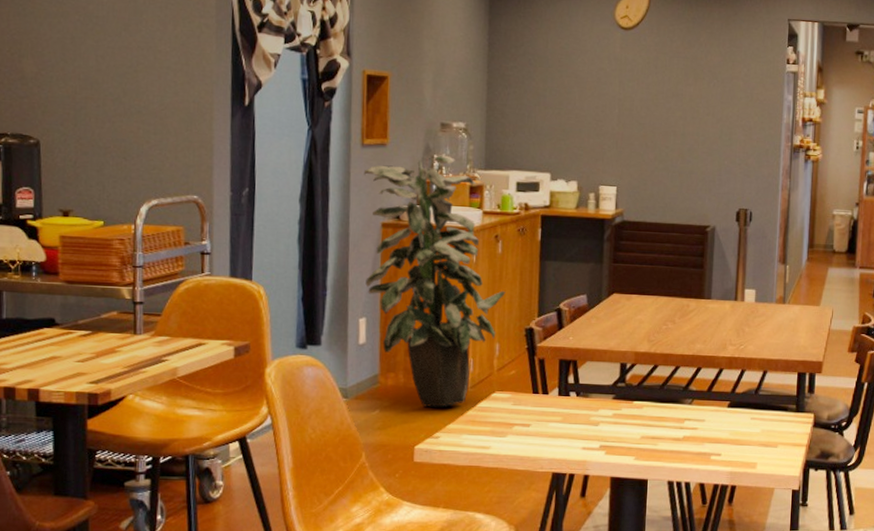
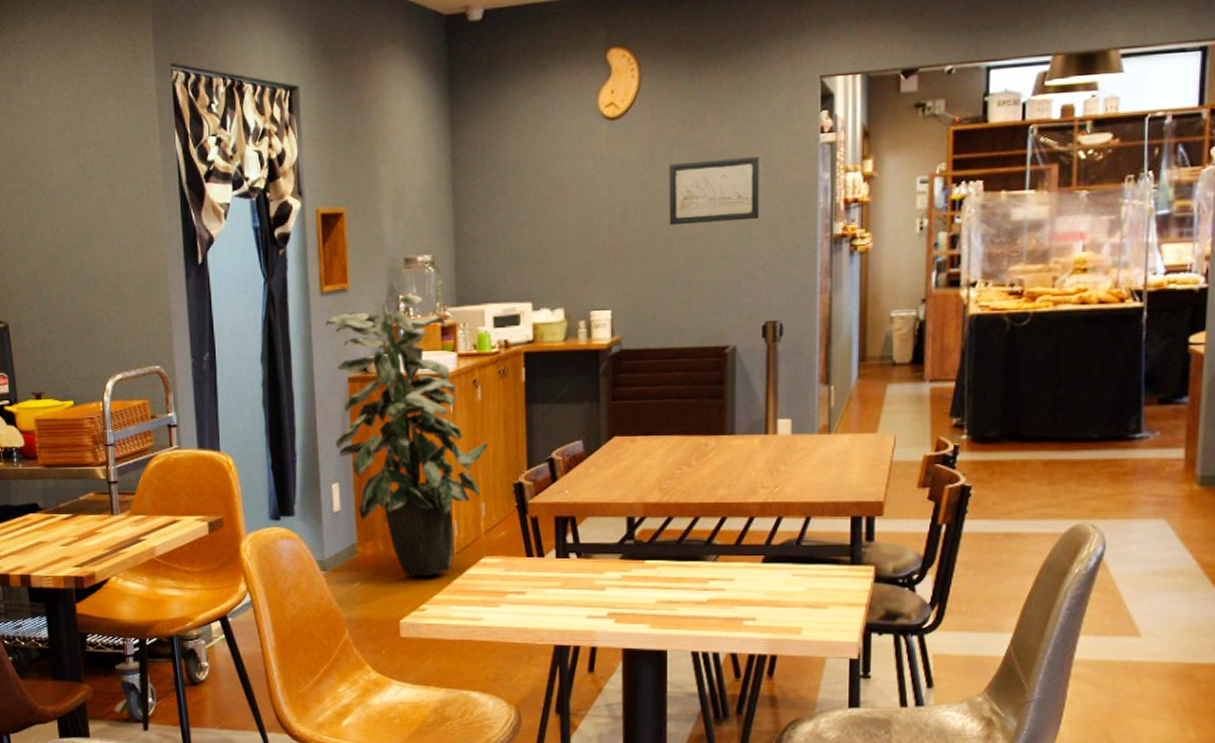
wall art: none [667,72,740,126] -> present [669,156,759,226]

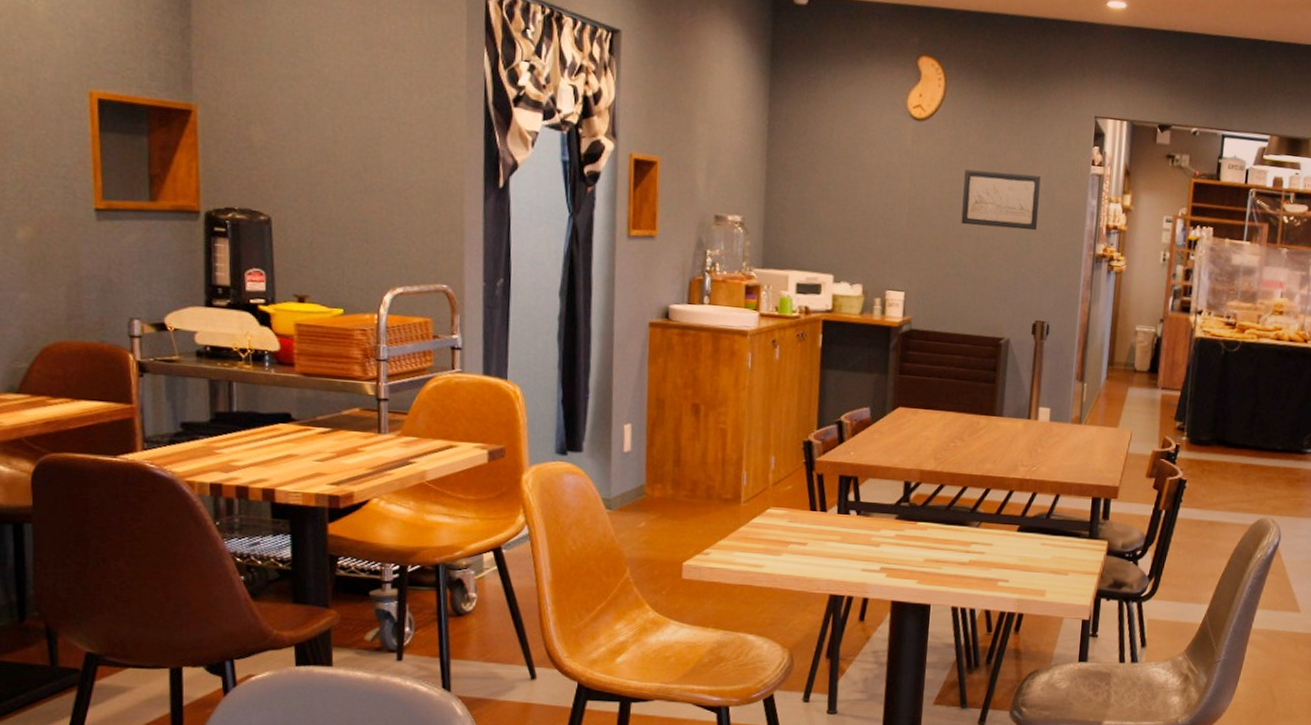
indoor plant: present [325,294,489,577] -> none [629,250,783,522]

